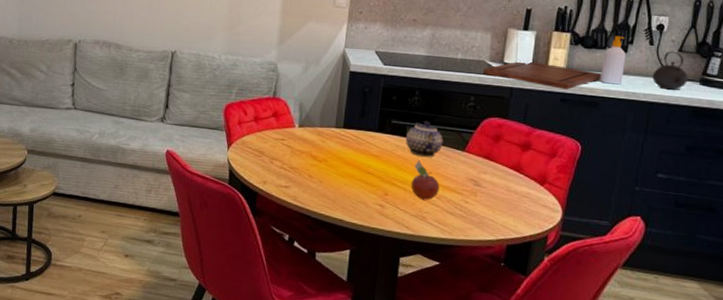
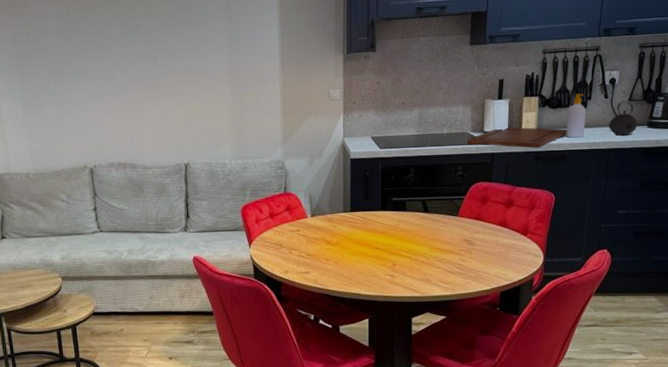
teapot: present [406,121,443,157] -> none [406,194,439,226]
fruit: present [410,159,440,200] -> none [414,229,439,264]

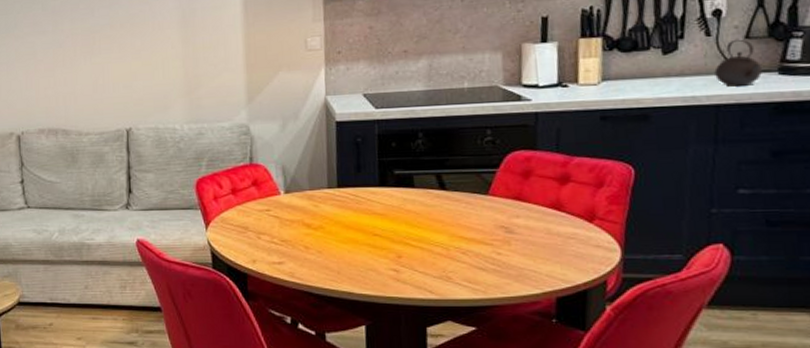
cutting board: present [466,127,567,149] -> none [497,77,649,106]
soap bottle: present [566,93,586,138] -> none [646,31,678,91]

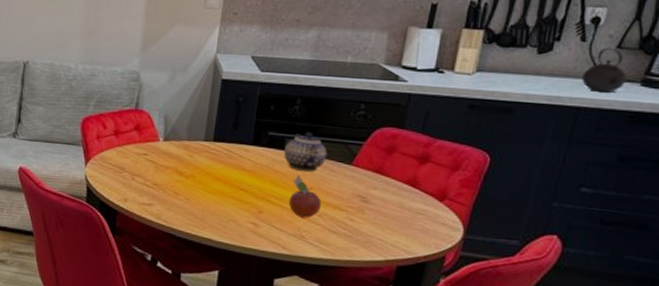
teapot: none [414,166,461,207] -> present [284,132,328,172]
fruit: none [427,212,464,257] -> present [288,174,322,218]

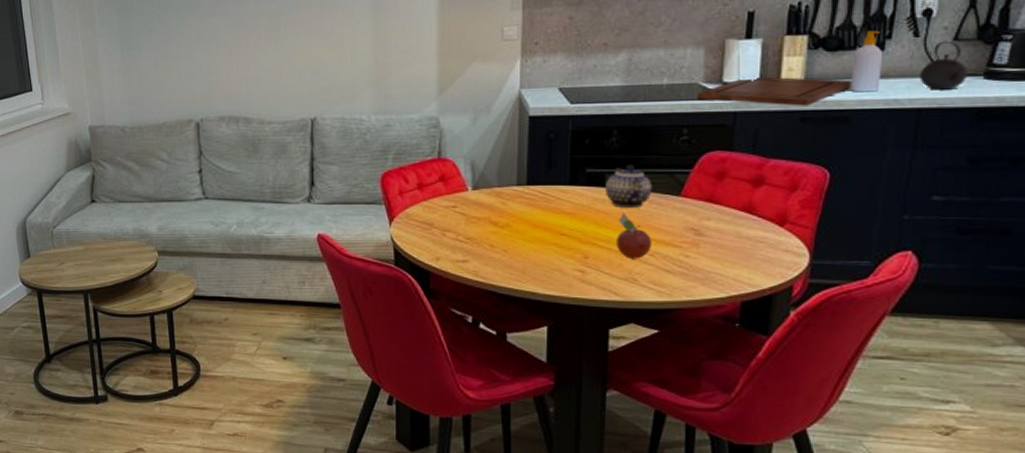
cutting board: none [376,63,520,95] -> present [696,76,852,106]
soap bottle: none [517,31,551,88] -> present [850,30,884,93]

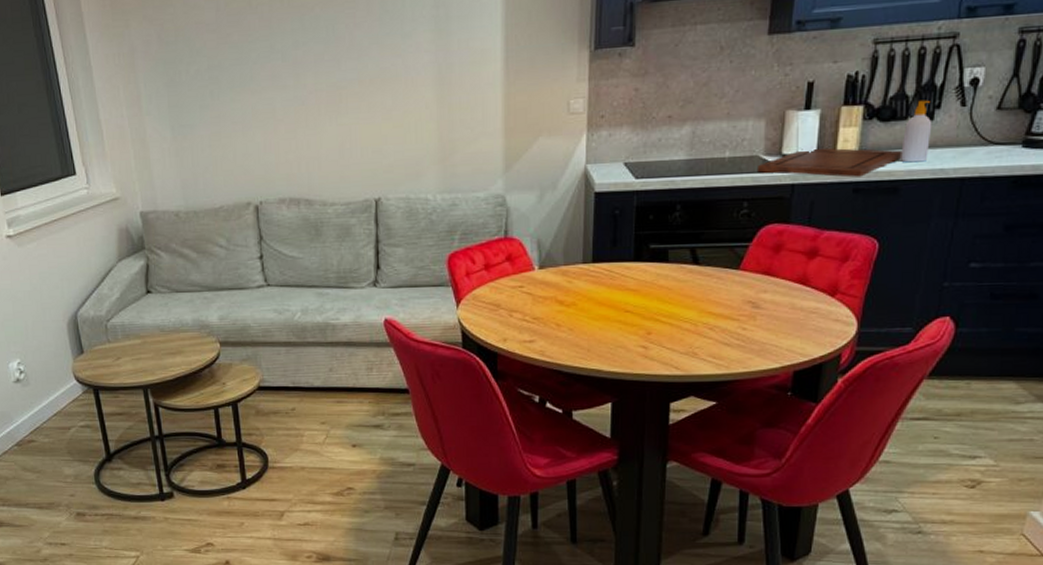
teapot: present [606,165,653,208] -> none [668,240,713,283]
fruit: present [616,212,652,259] -> none [677,287,711,333]
kettle: present [919,40,969,90] -> none [964,110,1009,159]

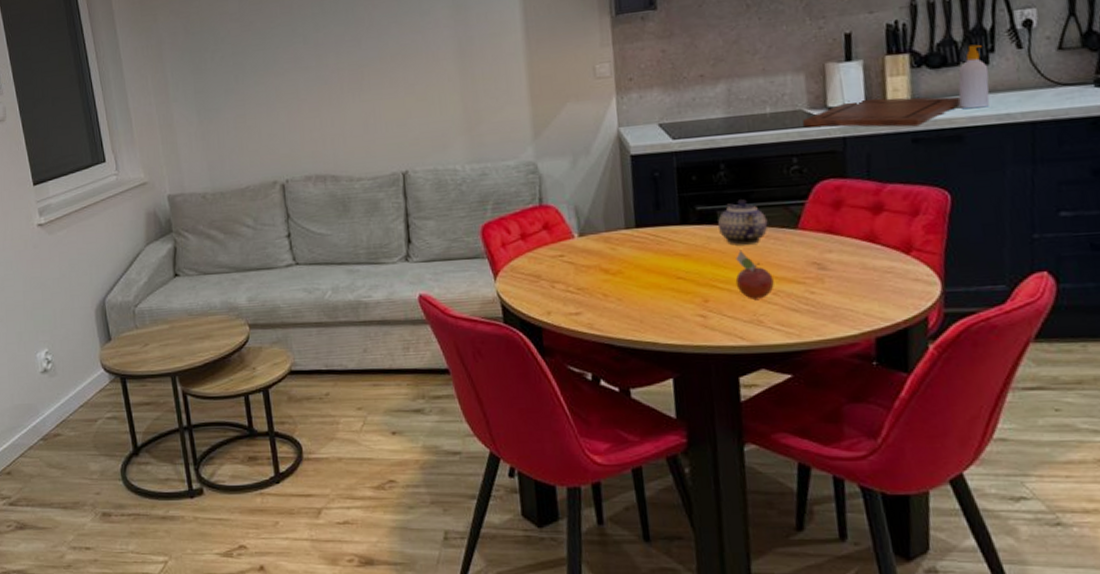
teapot: none [668,240,713,283] -> present [718,199,768,245]
fruit: none [677,287,711,333] -> present [735,250,774,299]

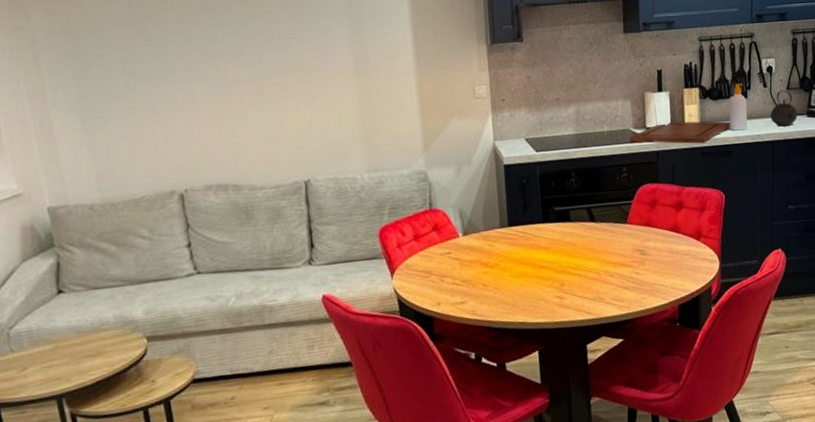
teapot: present [718,199,768,245] -> none [570,201,606,238]
fruit: present [735,250,774,299] -> none [583,242,611,281]
kettle: none [1028,50,1079,102] -> present [770,89,798,127]

